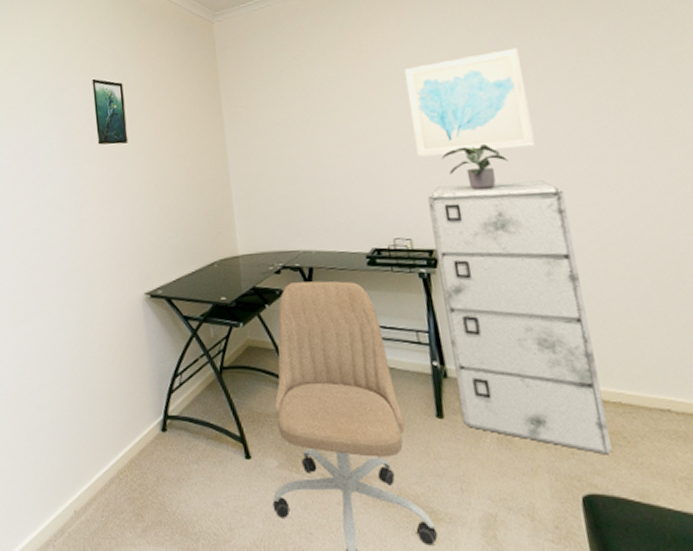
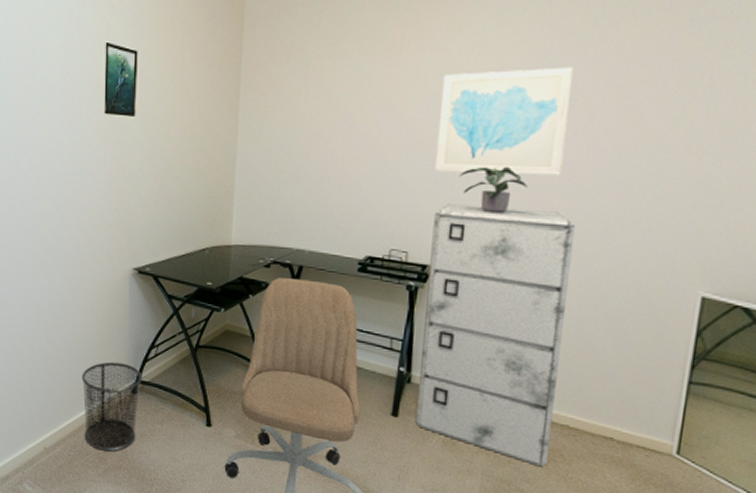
waste bin: none [106,398,173,505] -> present [81,361,142,452]

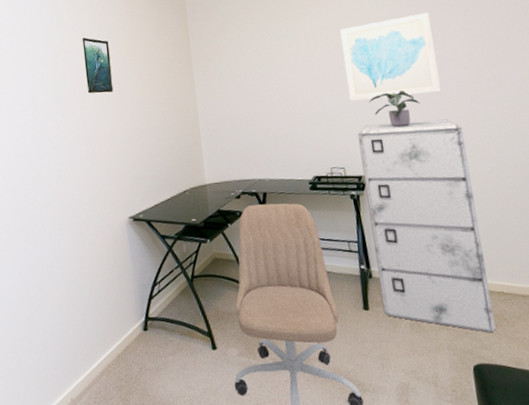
waste bin: present [81,361,142,452] -> none [97,303,153,392]

